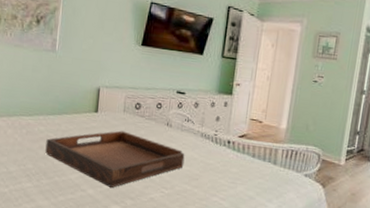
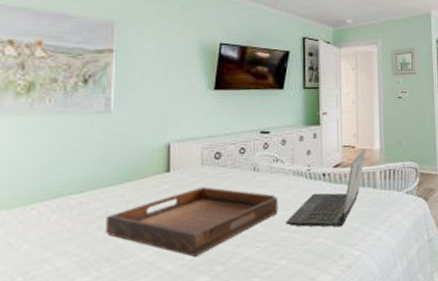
laptop computer: none [189,125,273,193] -> present [286,148,366,227]

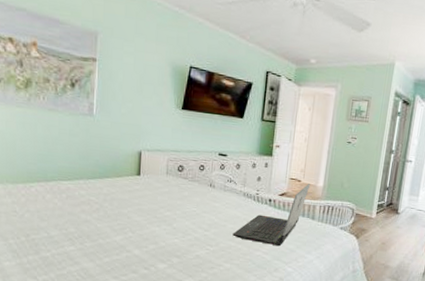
serving tray: present [106,187,278,257] -> none [88,192,228,247]

